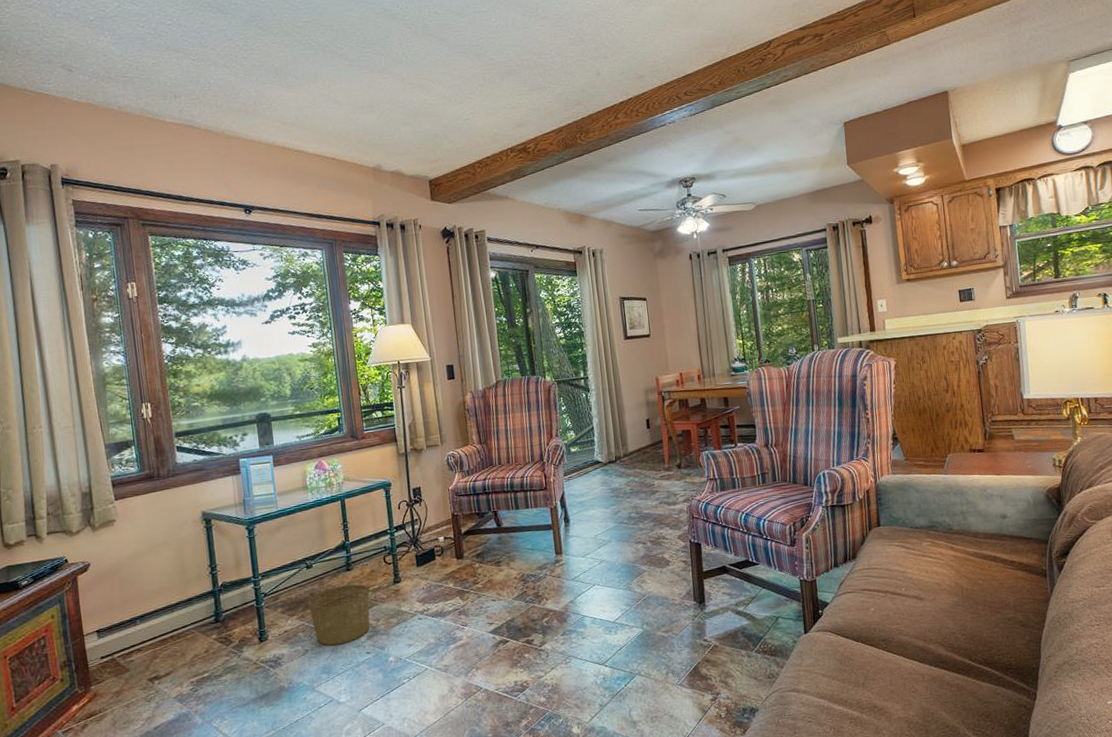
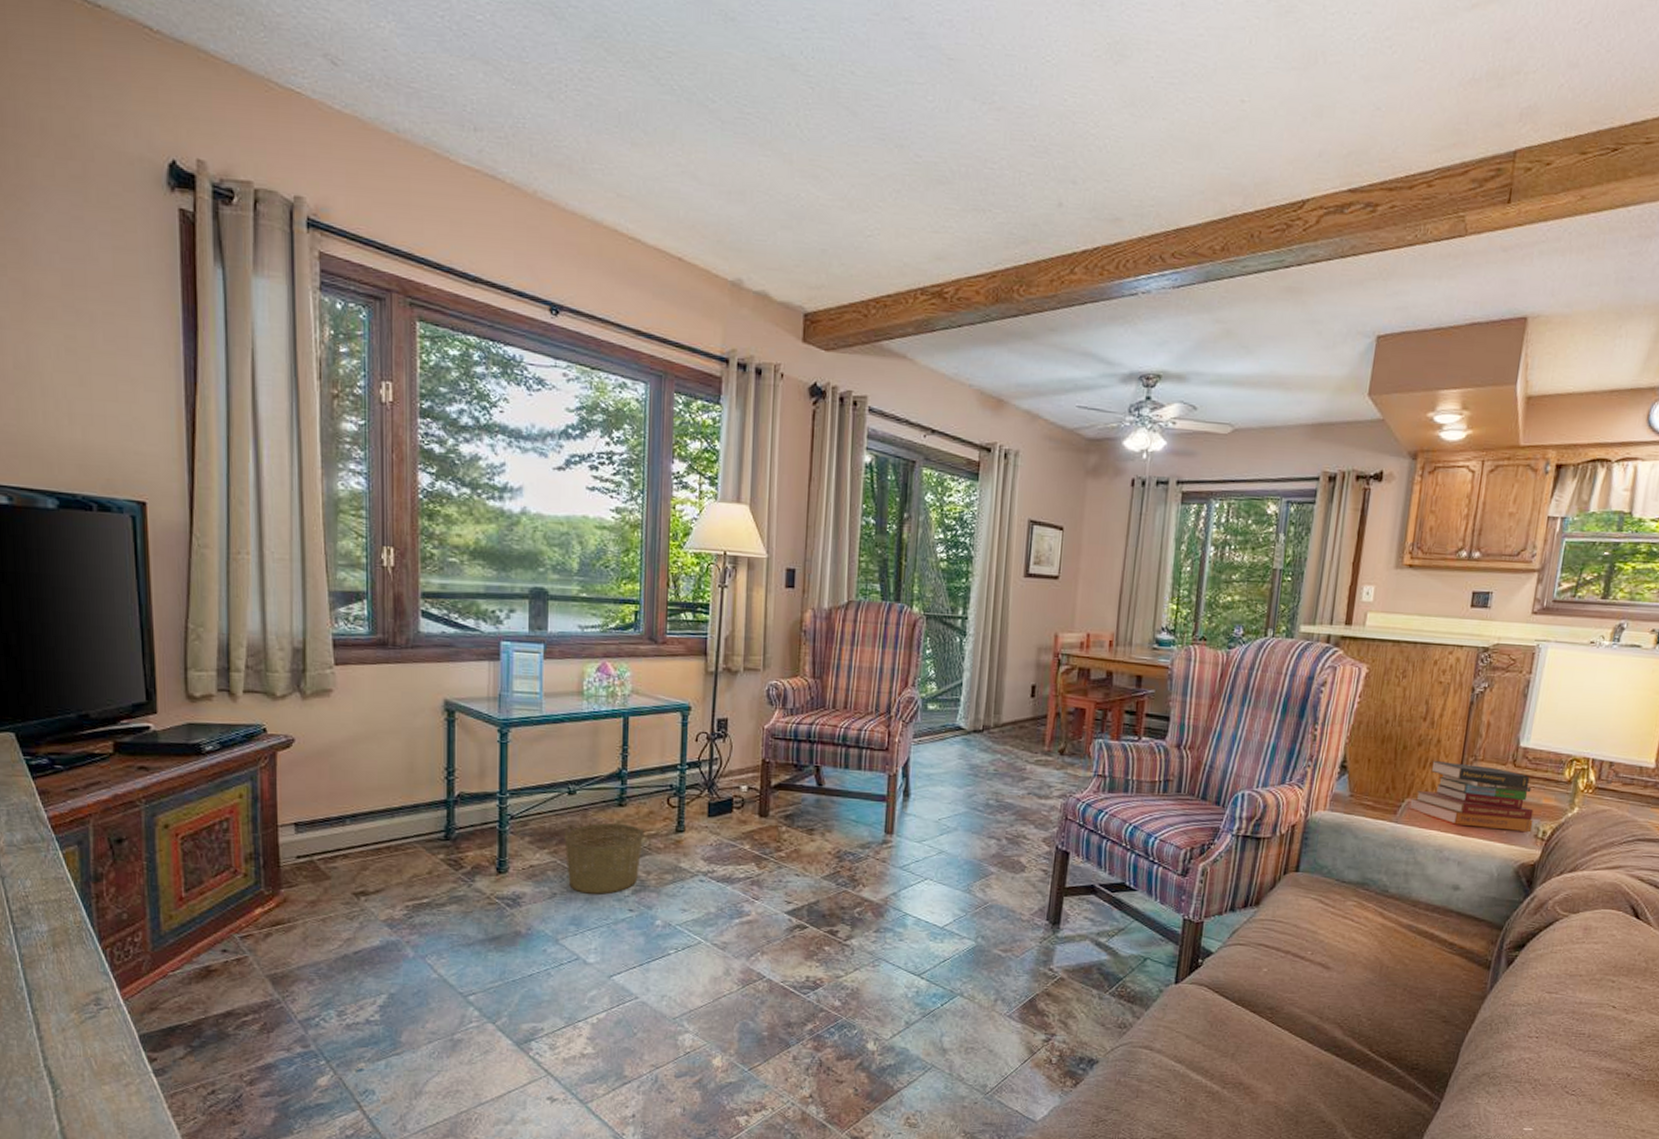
books: none [951,418,1050,468] -> present [1409,760,1534,832]

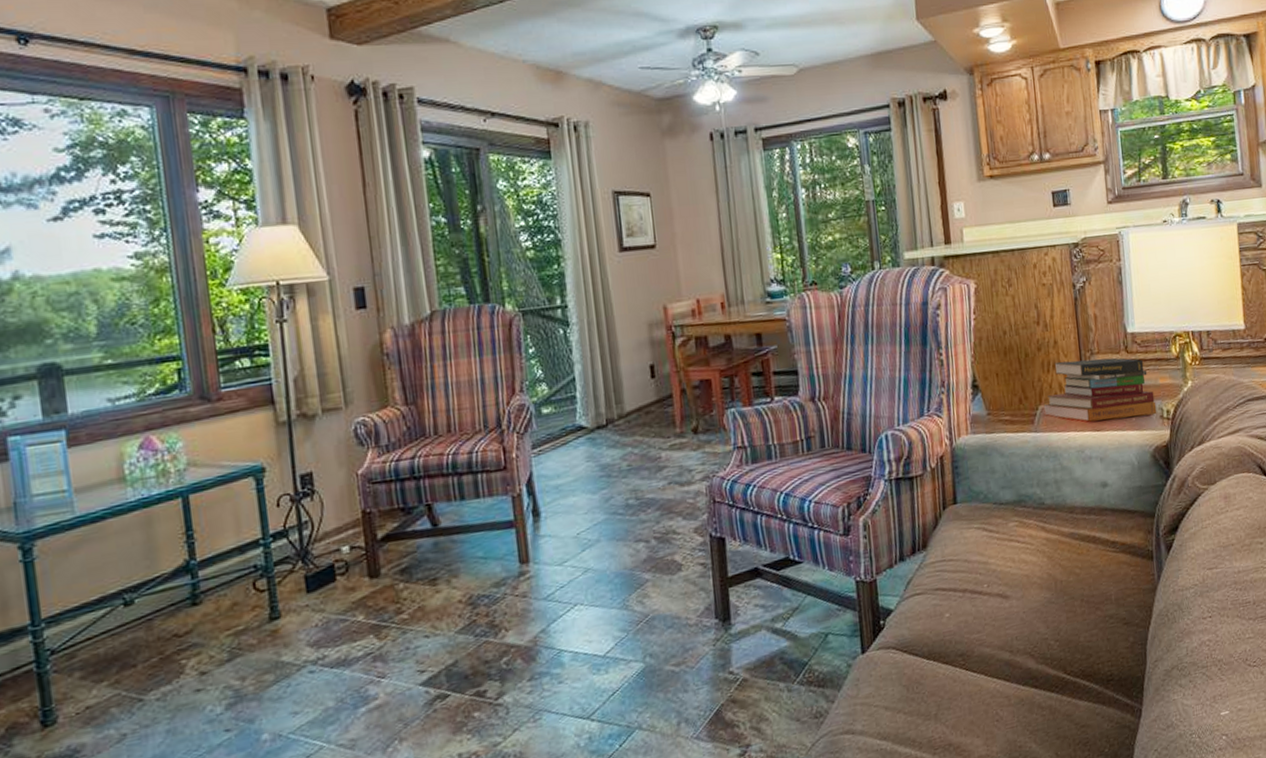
basket: present [564,823,645,894] -> none [125,625,231,725]

